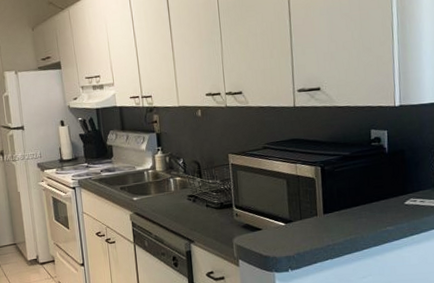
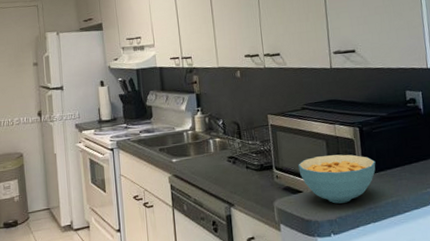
cereal bowl: none [258,193,336,241] -> present [298,154,376,204]

